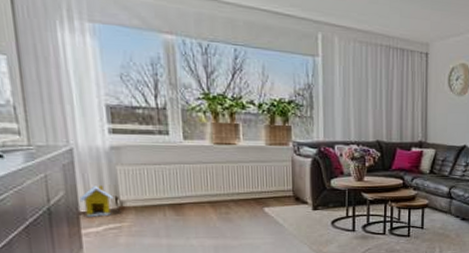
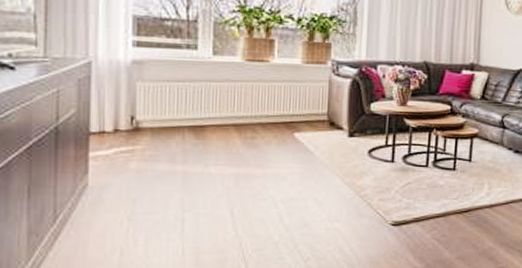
toy house: present [79,185,114,218] -> none [92,102,130,139]

